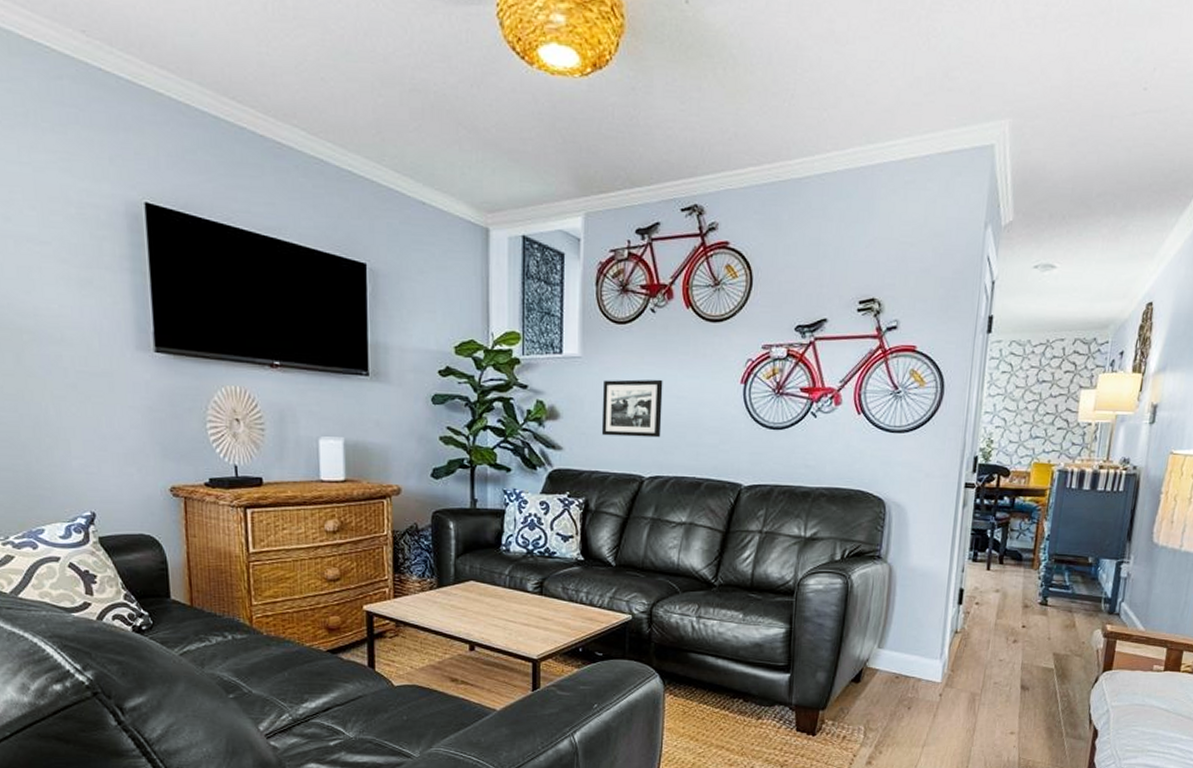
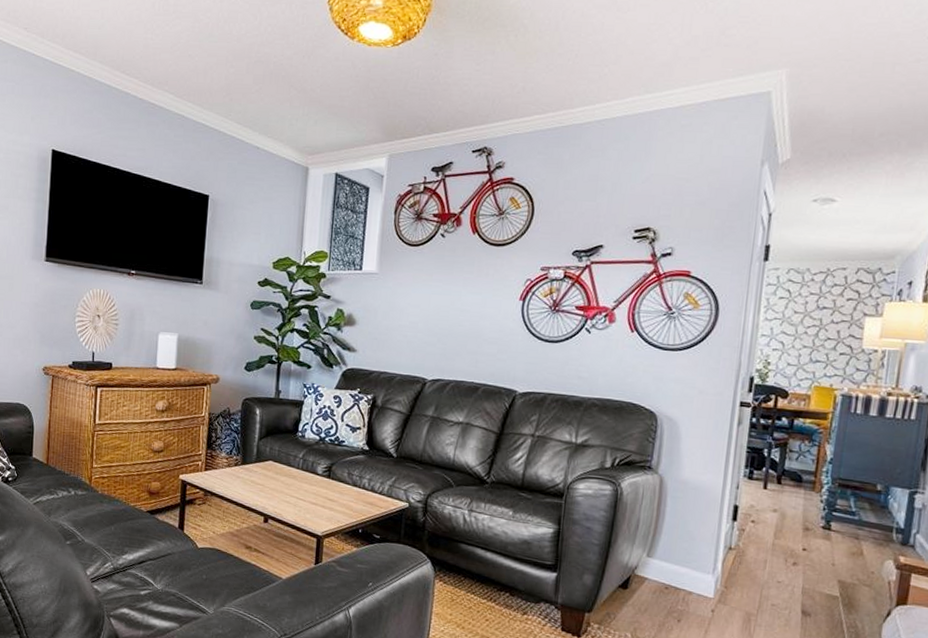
picture frame: present [601,379,663,438] -> none [391,293,449,345]

